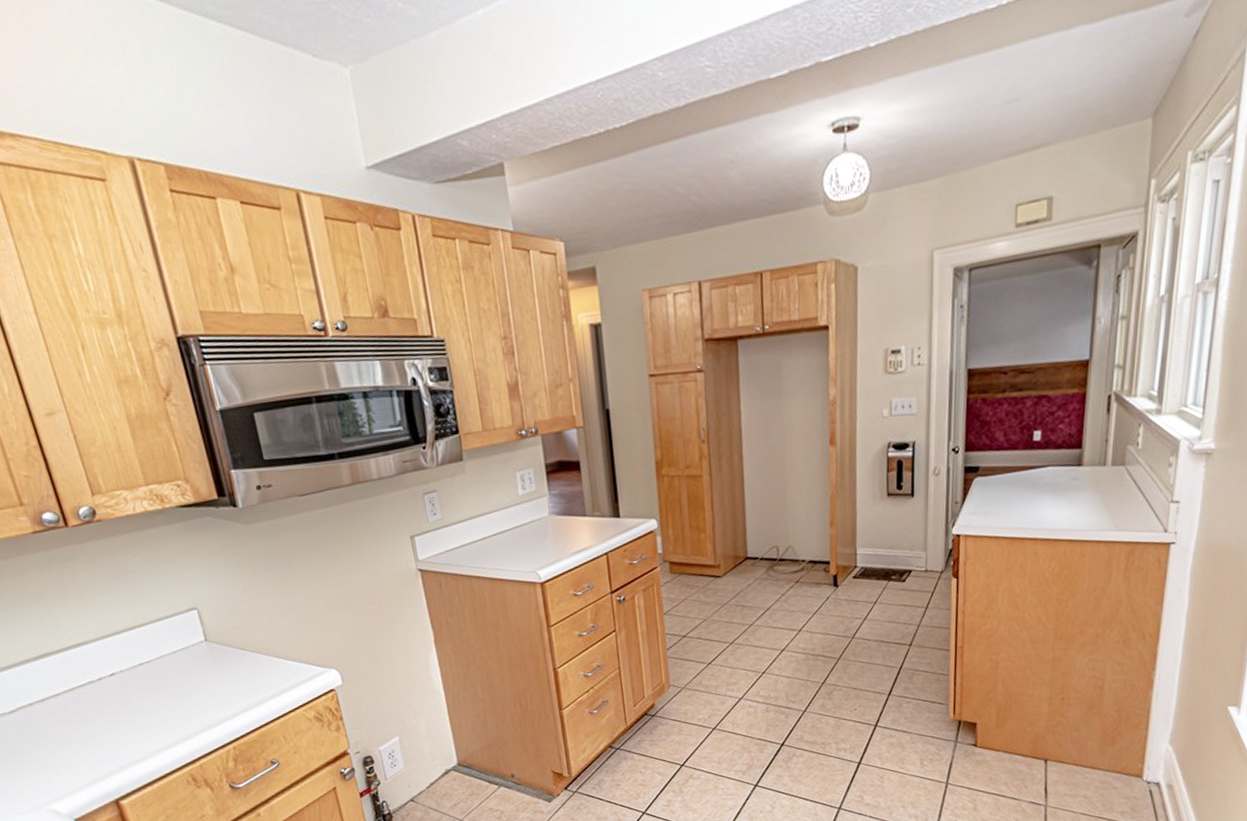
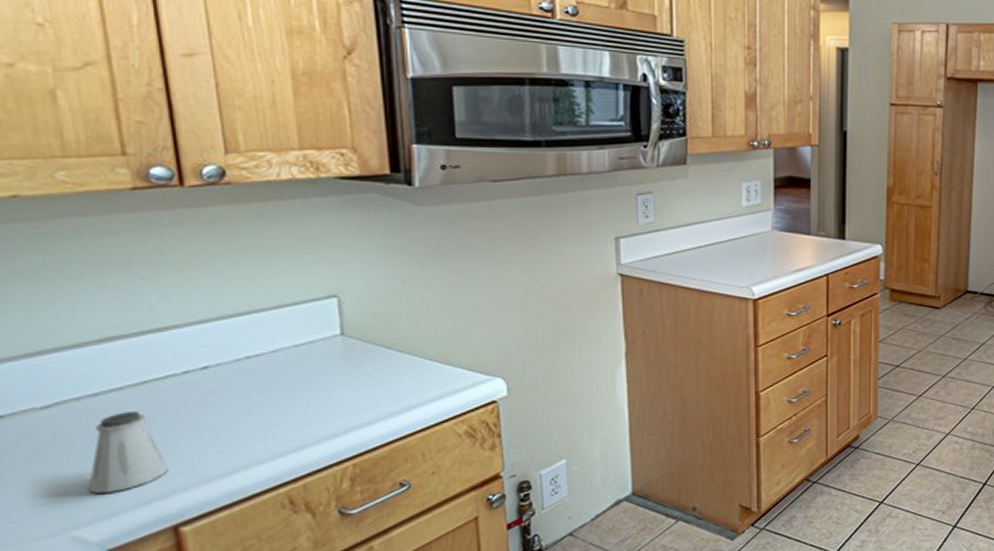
saltshaker: none [47,712,104,777] -> present [88,411,169,494]

